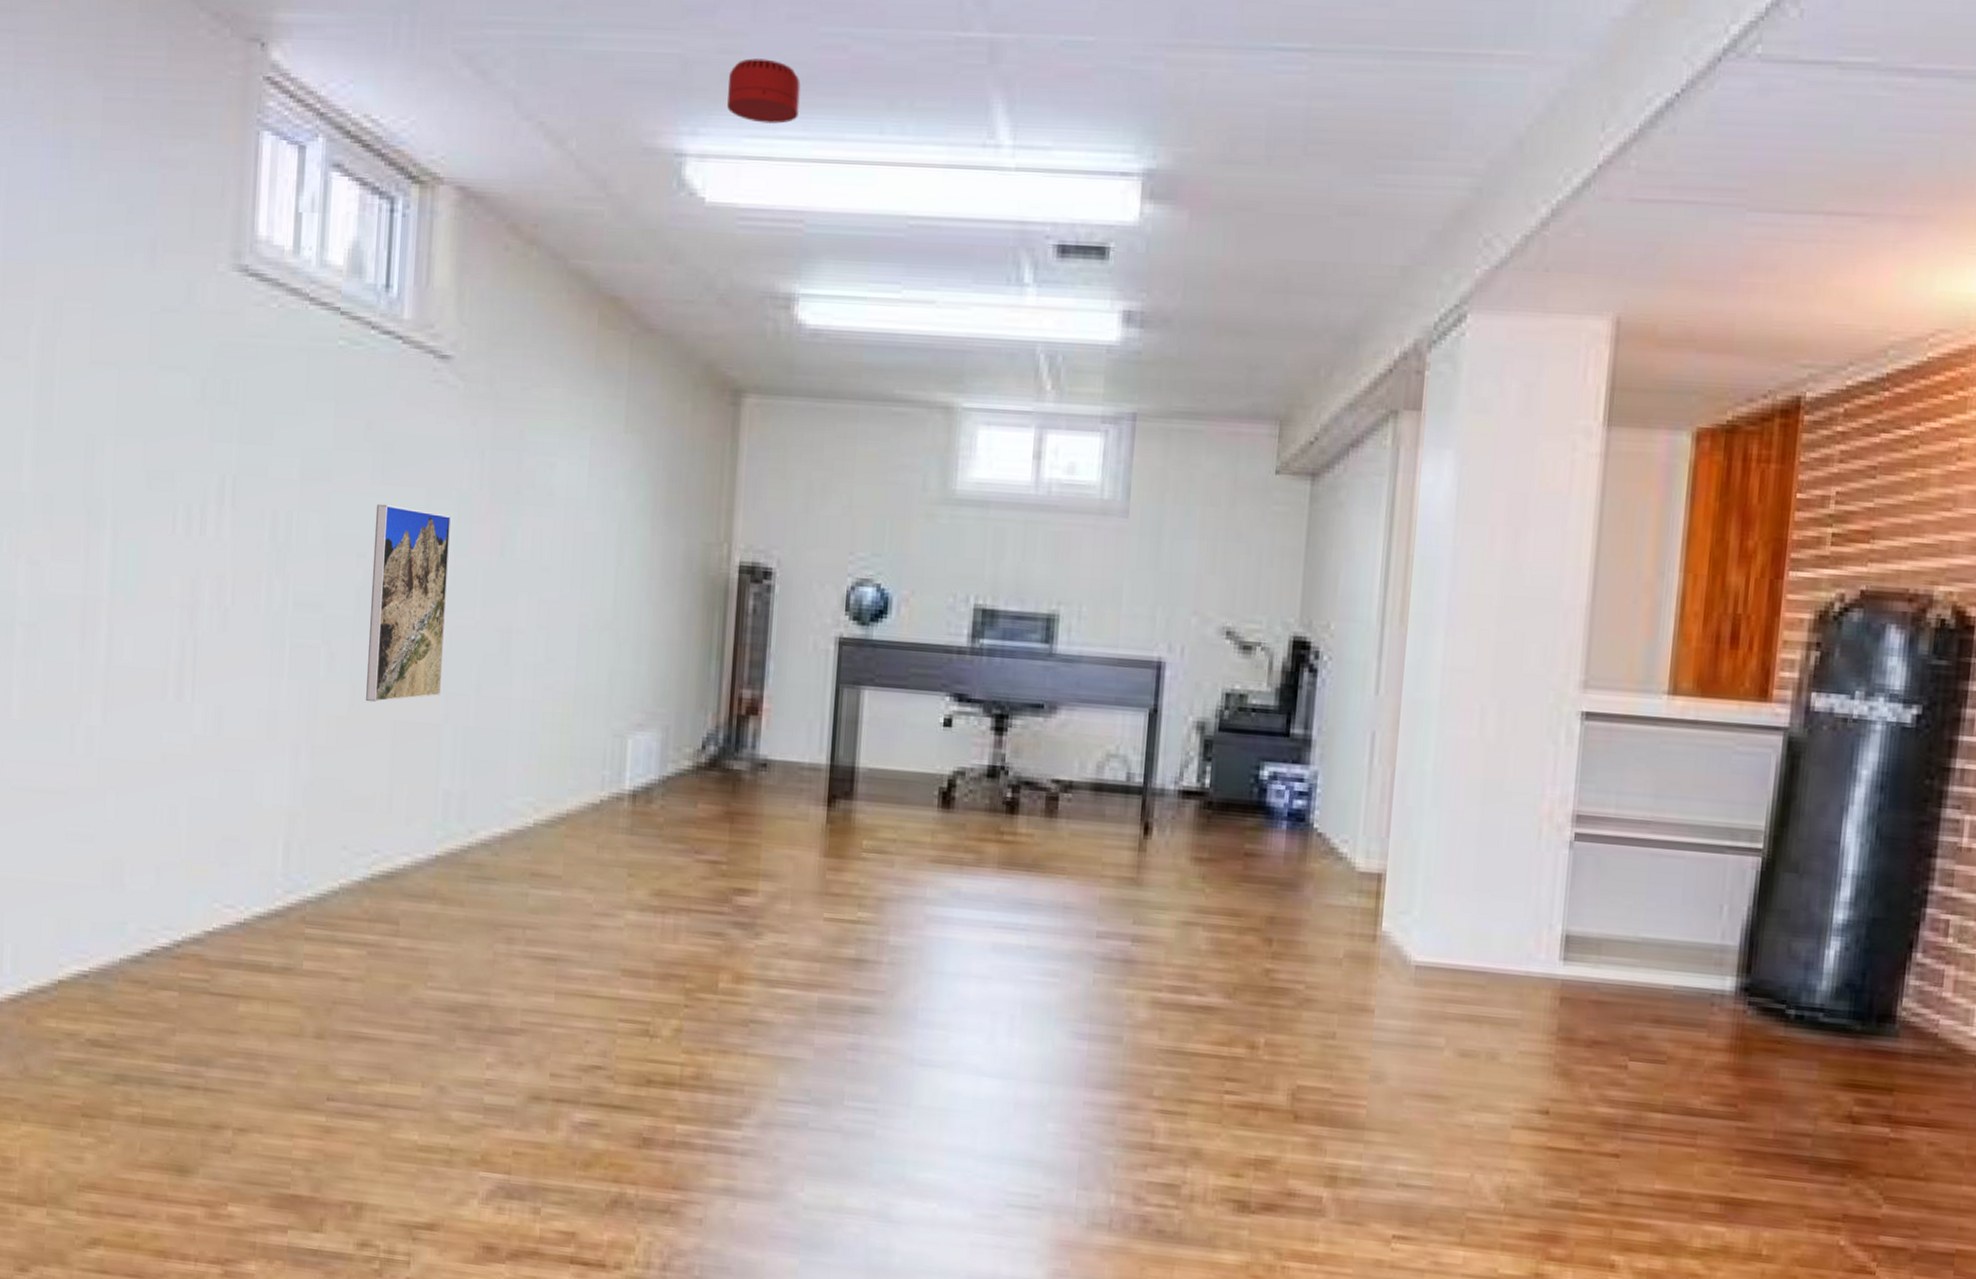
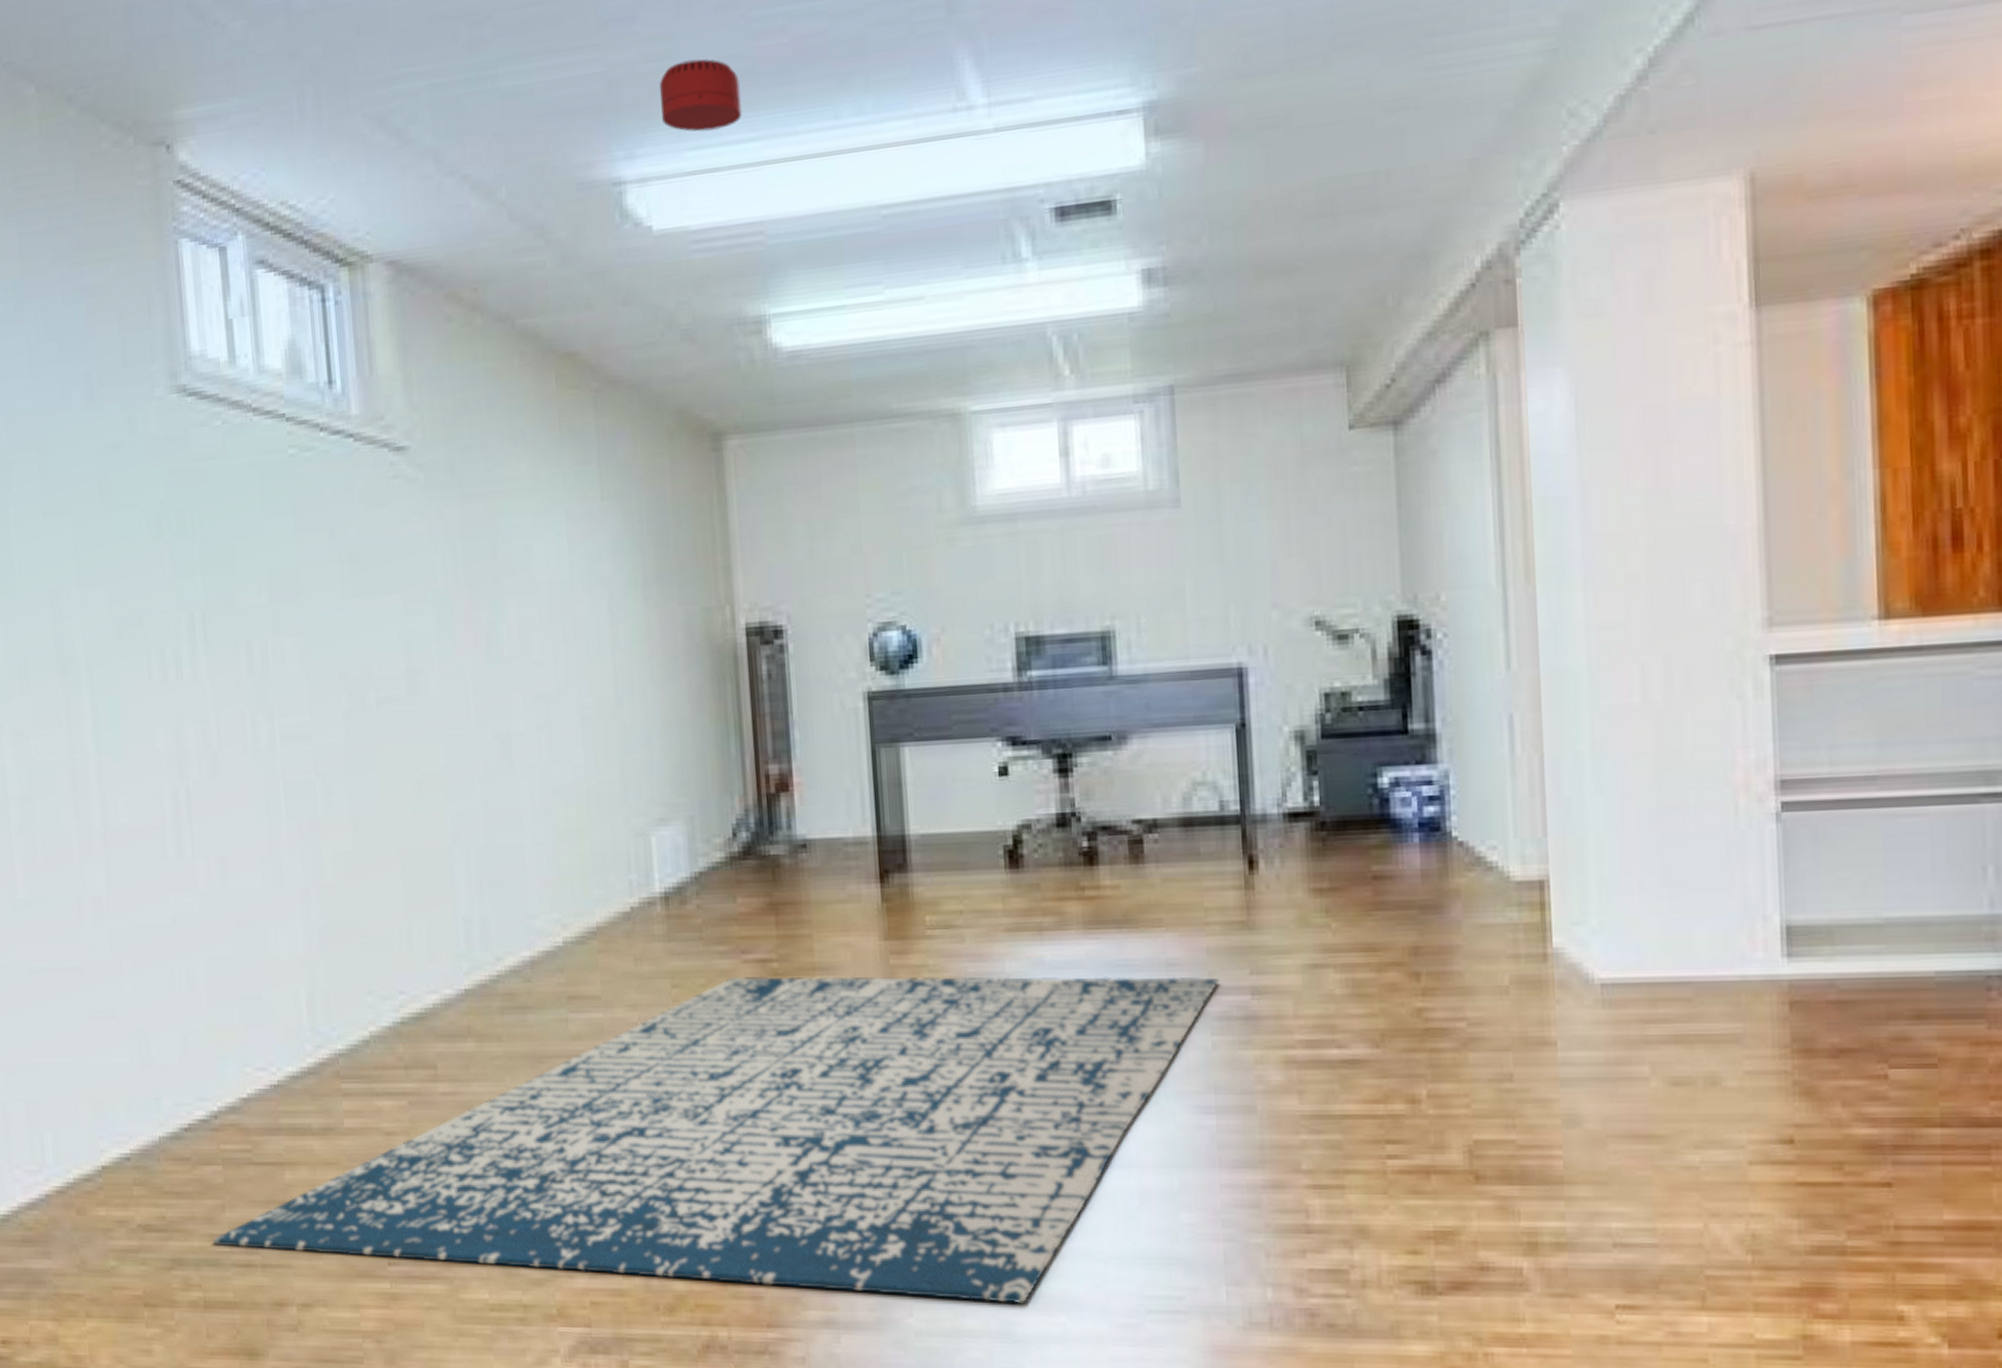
rug: none [159,873,1107,1190] -> present [213,976,1220,1305]
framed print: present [366,503,451,703] -> none [351,617,446,833]

